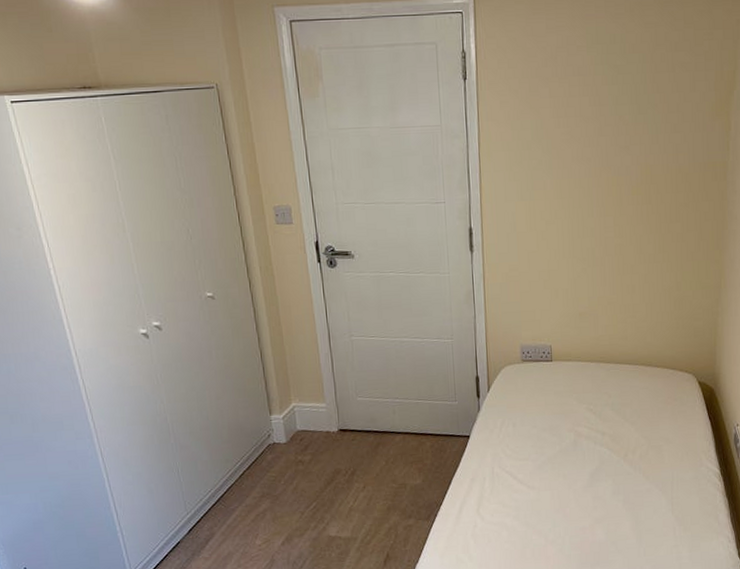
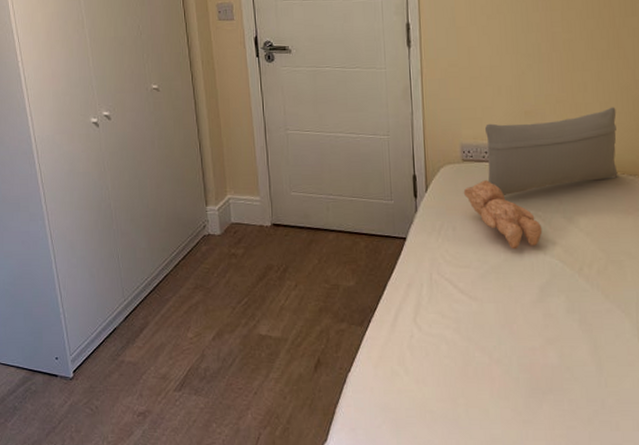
teddy bear: none [522,378,593,441] -> present [463,180,543,250]
pillow: none [543,307,660,393] -> present [485,107,618,196]

